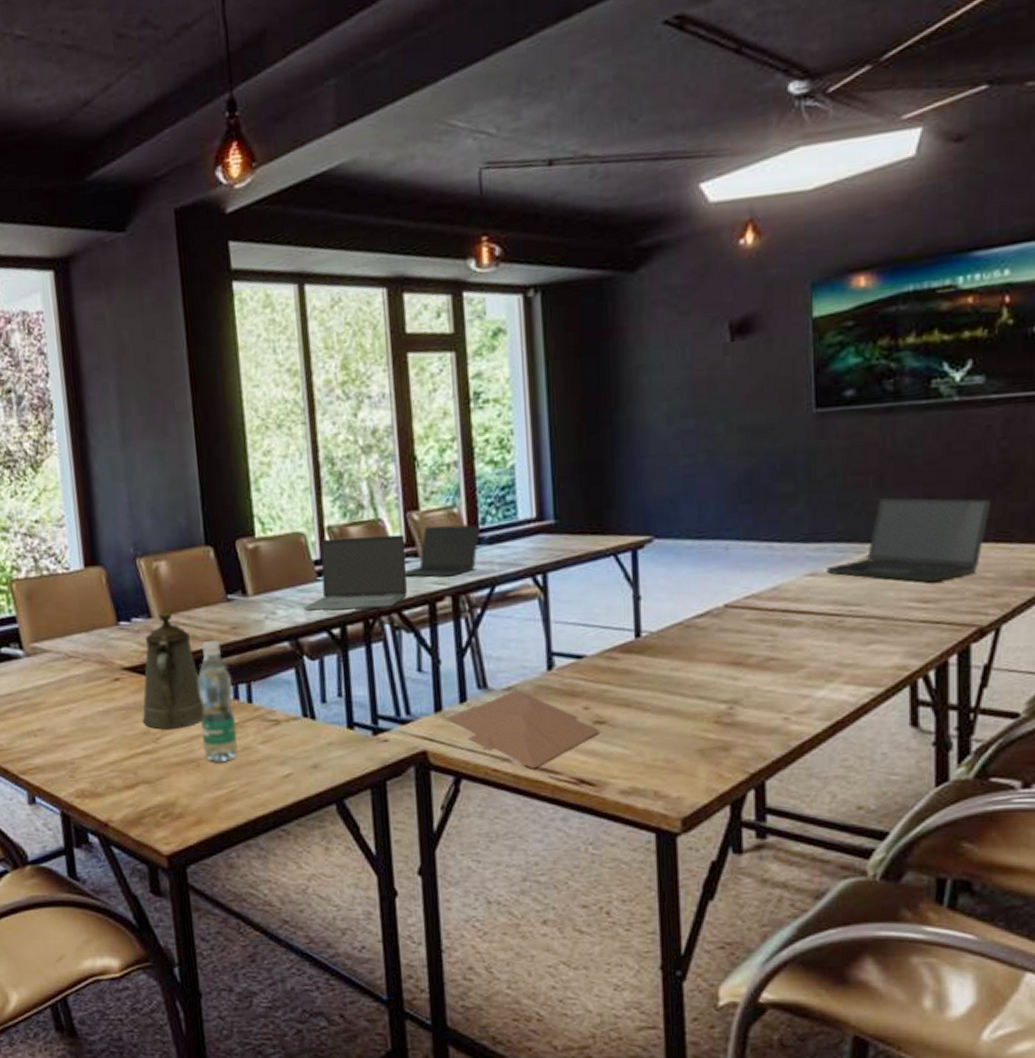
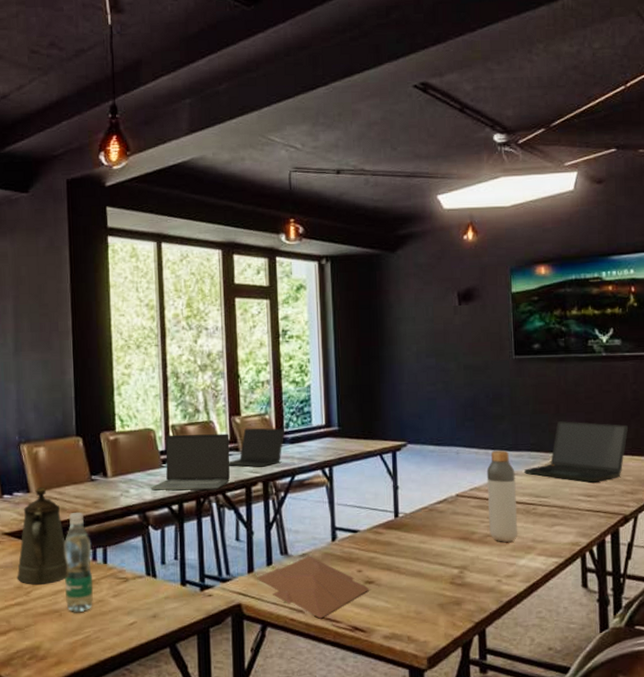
bottle: none [769,542,816,667] -> present [486,450,518,542]

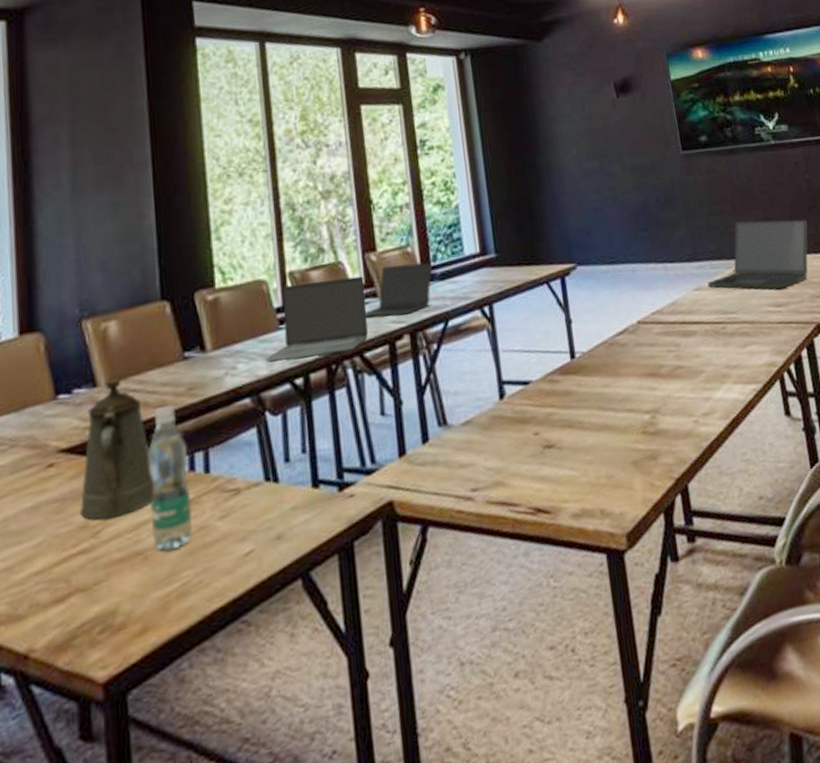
papers: present [257,556,370,619] -> none [411,422,551,505]
bottle: present [486,450,518,542] -> none [667,262,710,373]

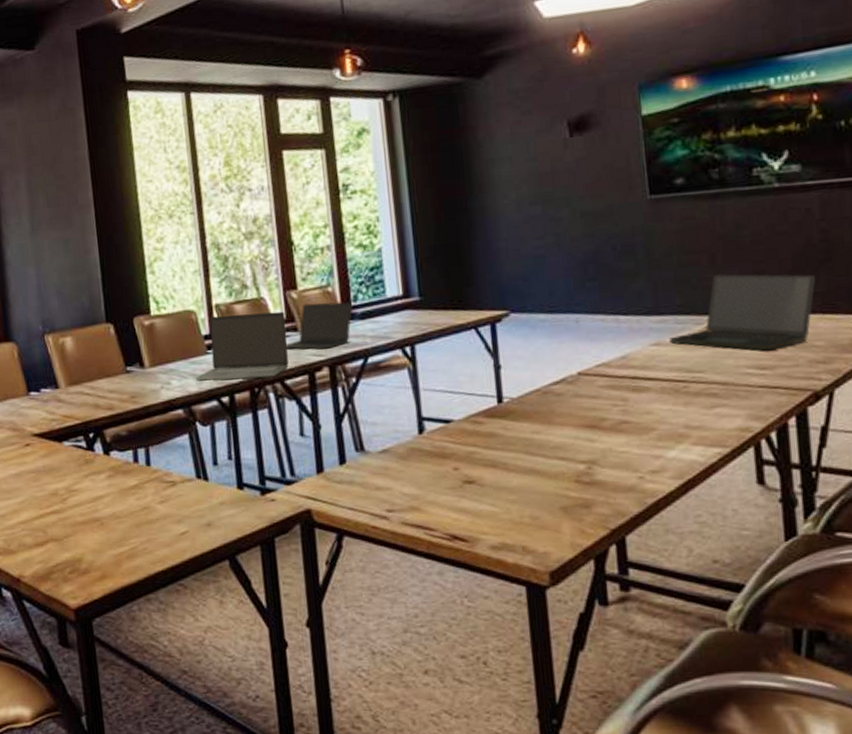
coffee pot: present [79,376,155,520] -> none [50,382,107,490]
bottle: present [147,404,193,551] -> none [100,408,138,521]

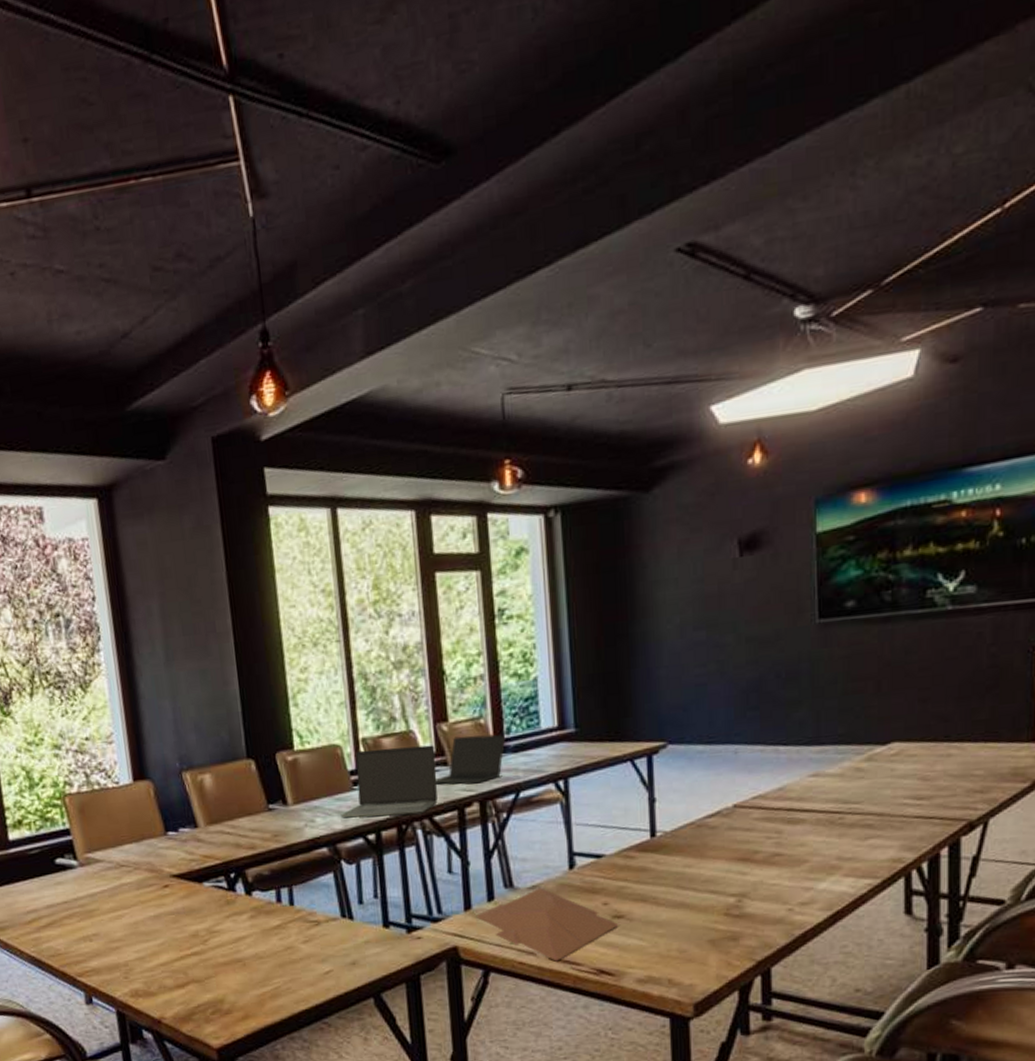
papers: none [328,452,471,526] -> present [476,888,619,962]
laptop: present [669,274,815,351] -> none [828,701,980,781]

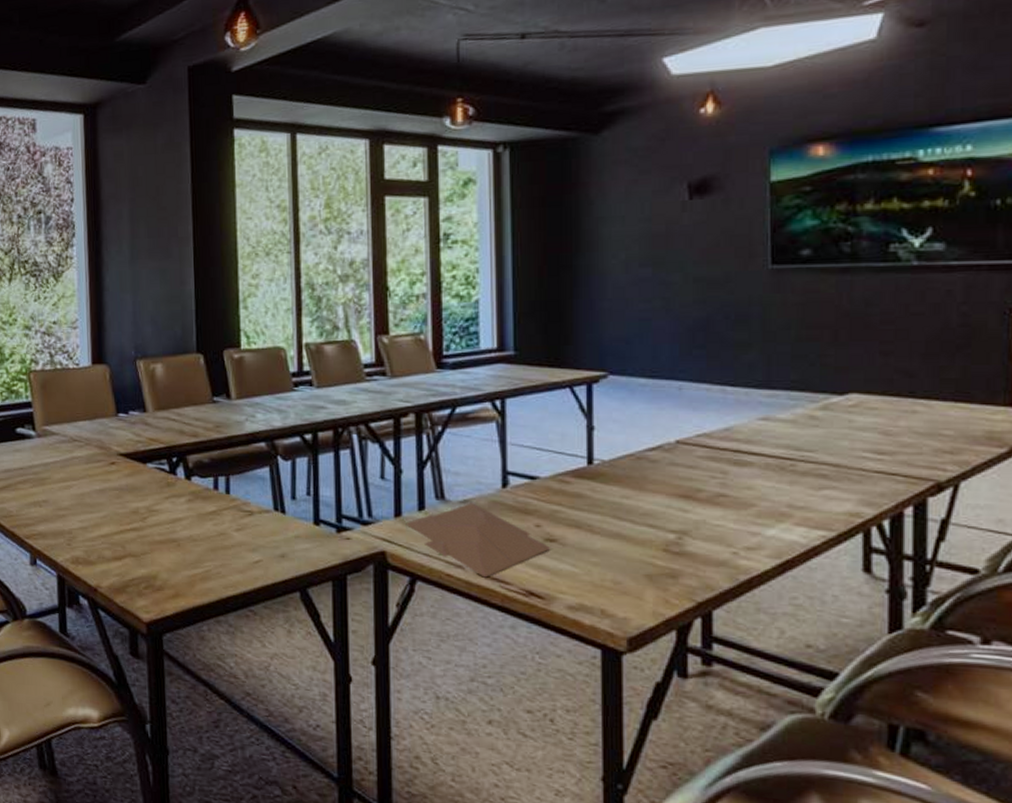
laptop: present [340,745,438,819] -> none [280,354,375,420]
laptop: present [436,734,505,785] -> none [374,349,443,396]

